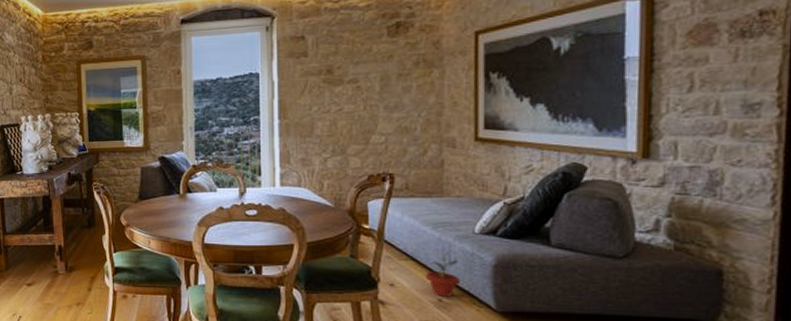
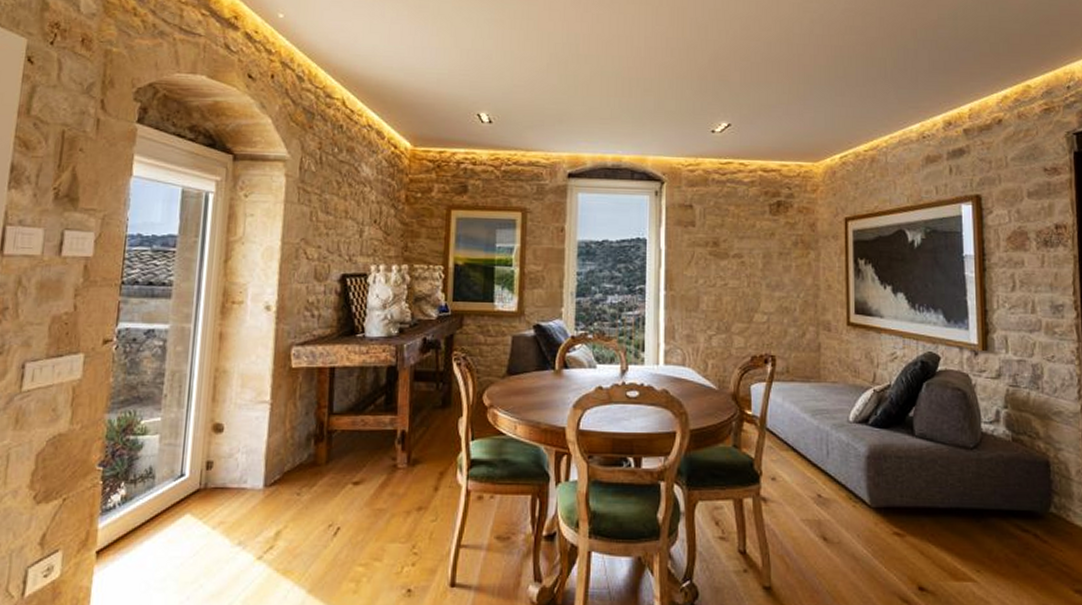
potted plant: present [425,252,460,297] -> none [805,442,837,492]

